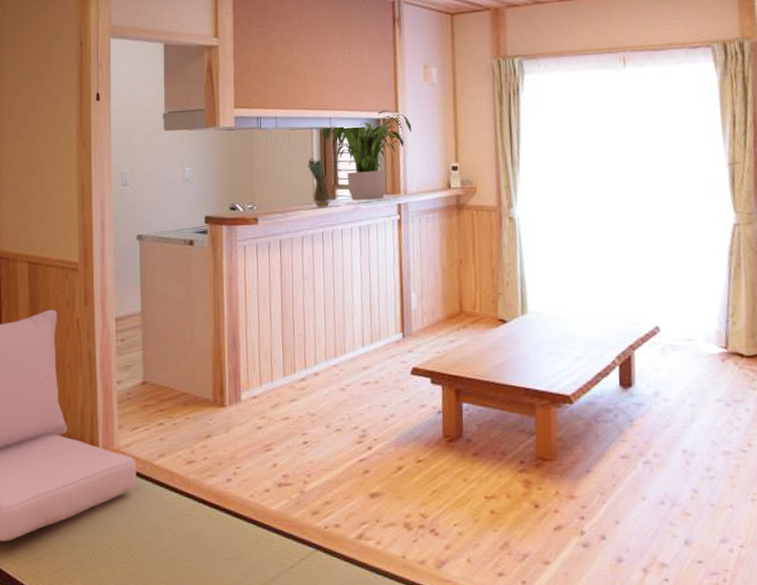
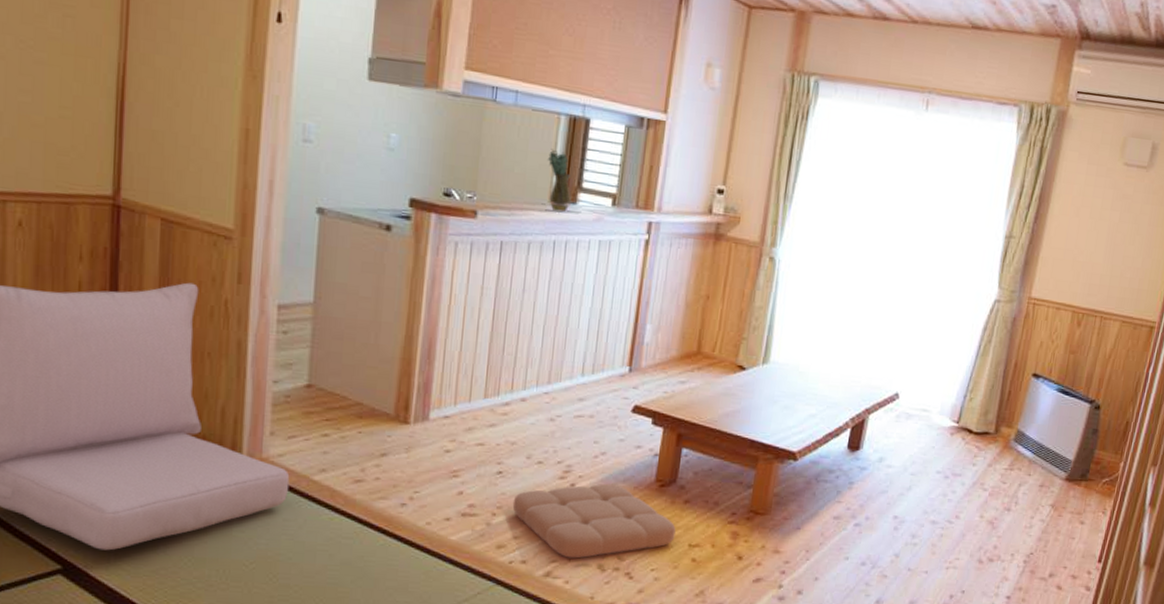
seat cushion: none [320,443,471,519] -> present [512,483,676,559]
potted plant: present [321,110,412,201] -> none [571,108,681,214]

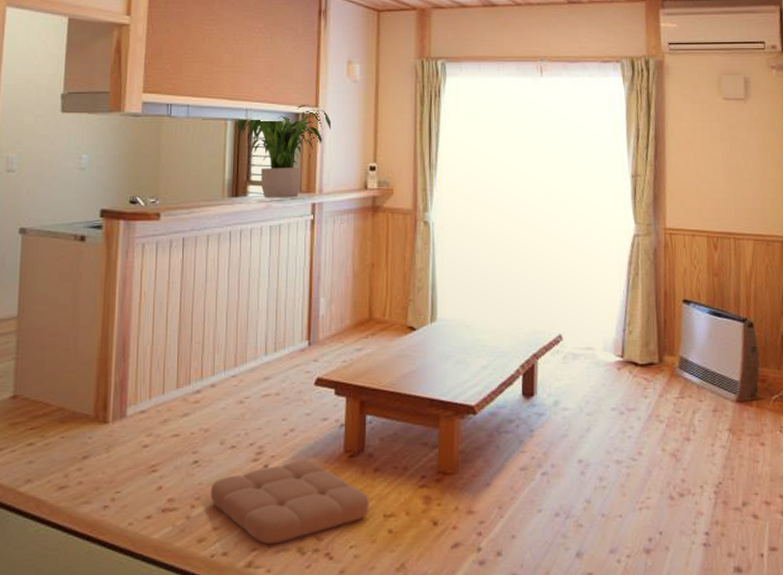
vase: present [547,149,571,213] -> none [218,150,242,205]
potted plant: none [571,108,681,214] -> present [236,105,332,198]

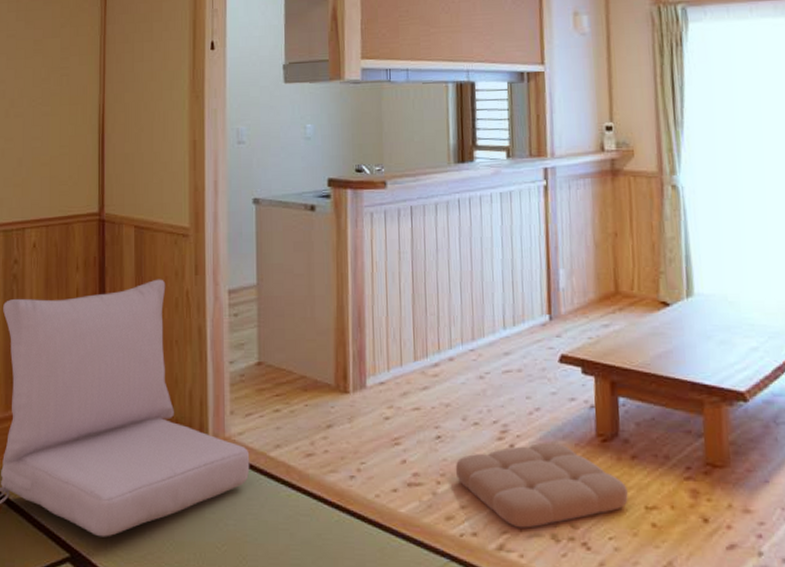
potted plant: present [236,105,332,198] -> none [458,62,561,164]

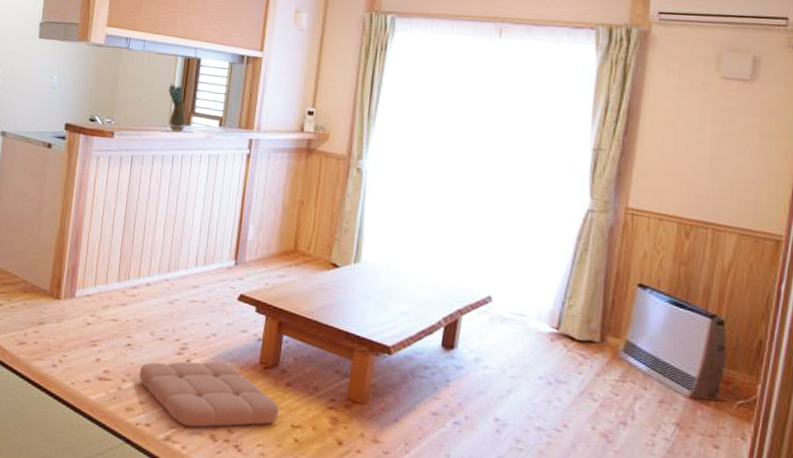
vase: none [441,115,469,172] -> present [167,83,186,133]

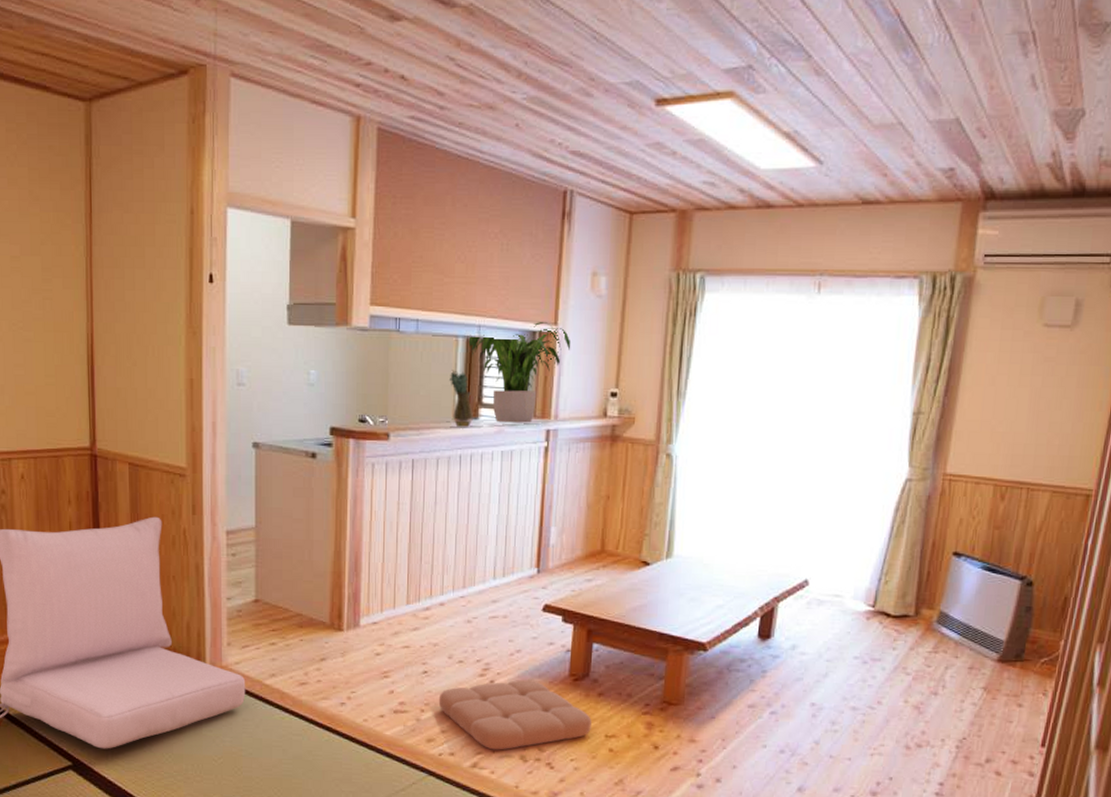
potted plant: none [186,48,275,132] -> present [468,322,571,423]

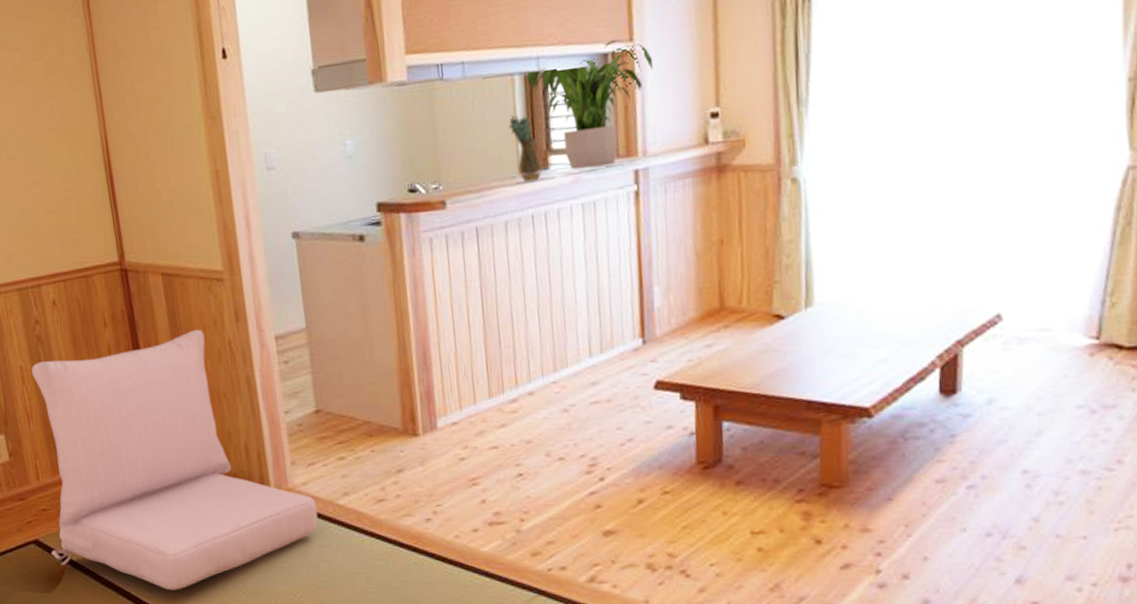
seat cushion: present [438,679,592,750] -> none [539,472,732,560]

